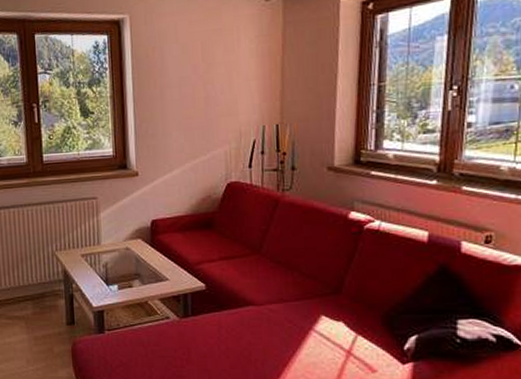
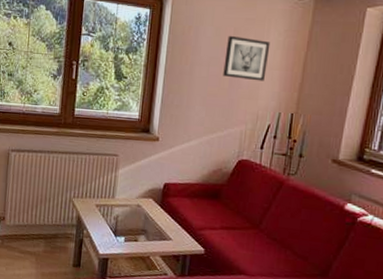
wall art: none [195,50,243,96] -> present [223,35,271,82]

